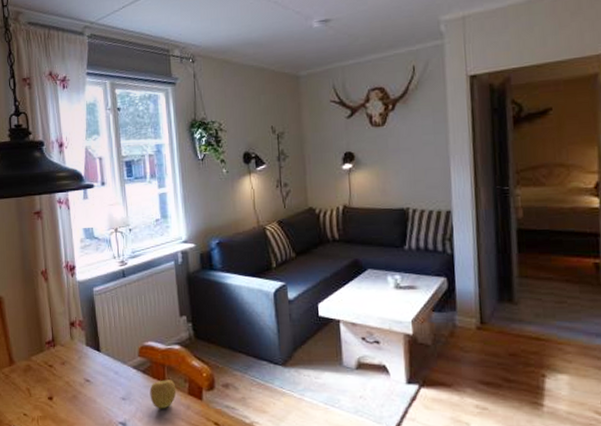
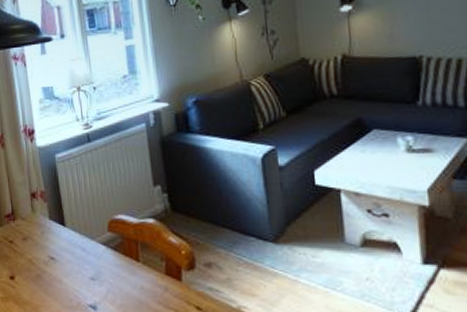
apple: present [149,380,177,409] -> none [121,258,152,291]

